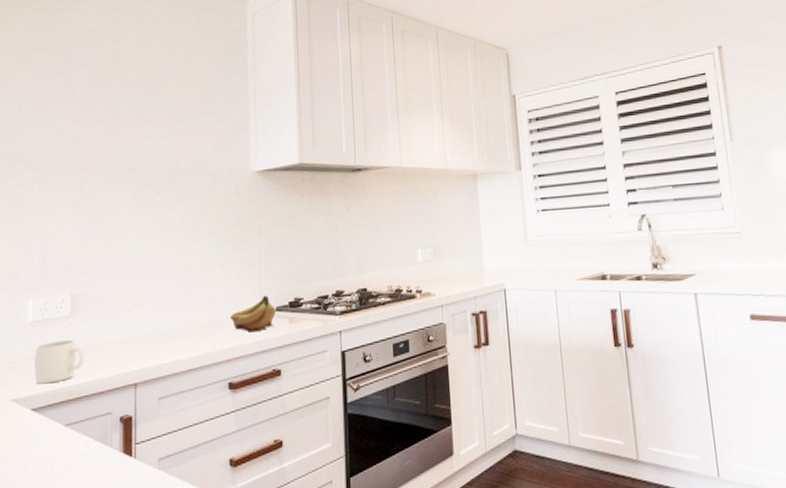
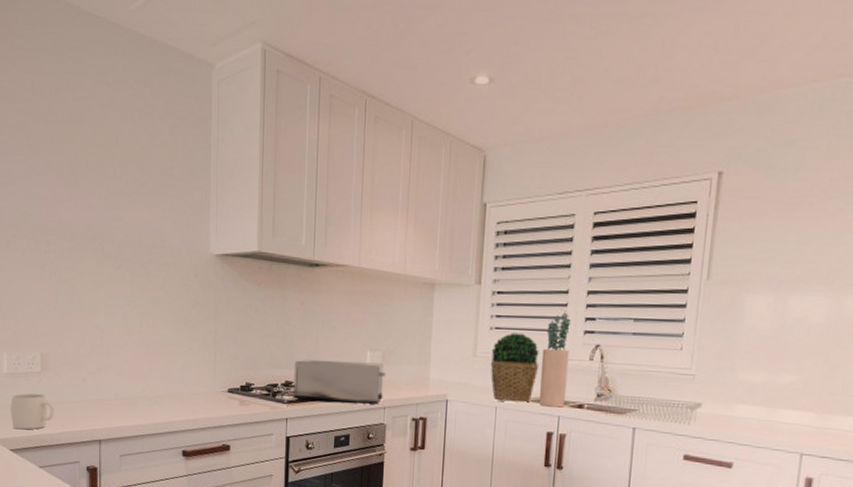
fruit: present [229,295,276,333] -> none [185,376,228,409]
toaster: none [344,259,439,309] -> present [293,359,386,404]
potted plant: none [541,212,591,285] -> present [490,333,539,403]
vase: none [591,186,623,283] -> present [539,311,571,408]
dish rack: none [650,258,756,285] -> present [594,394,703,425]

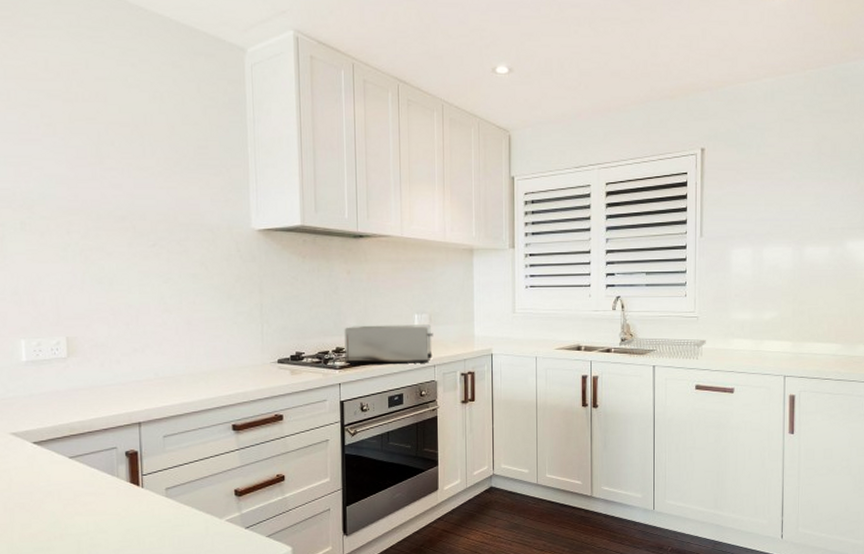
mug: present [11,393,55,430] -> none [32,381,86,420]
potted plant: present [490,333,539,403] -> none [528,290,570,353]
vase: present [539,311,571,408] -> none [572,268,595,353]

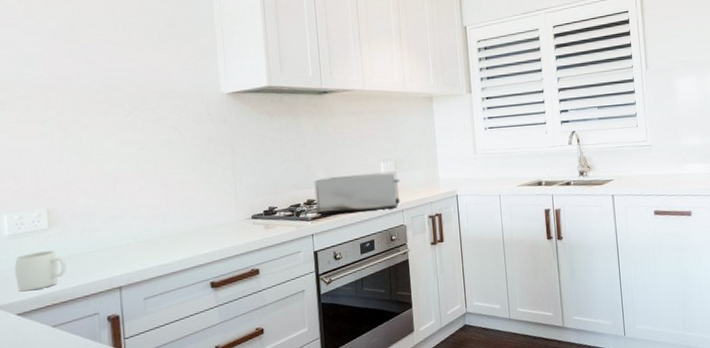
mug: none [32,381,86,420] -> present [14,251,67,292]
dish rack: present [619,338,706,360] -> none [578,166,661,188]

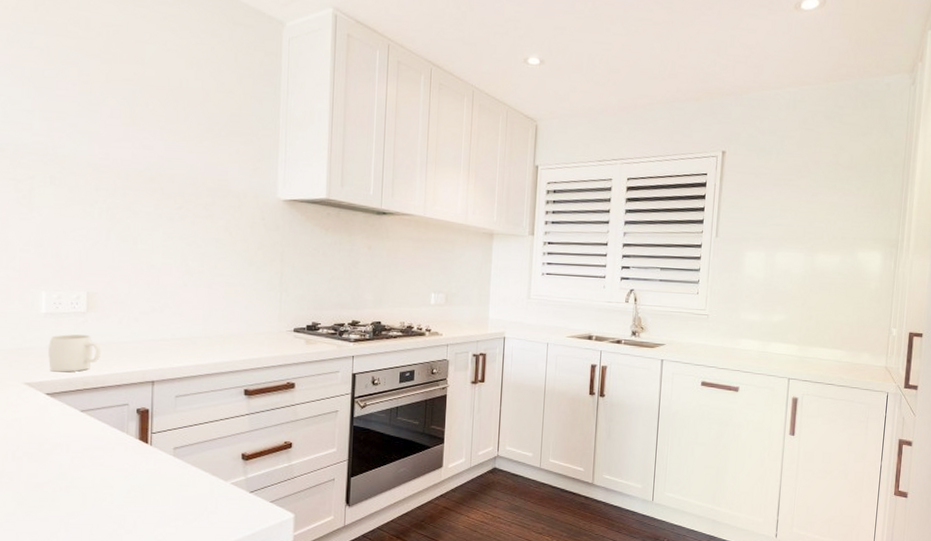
toaster: present [314,171,400,215] -> none [360,300,449,342]

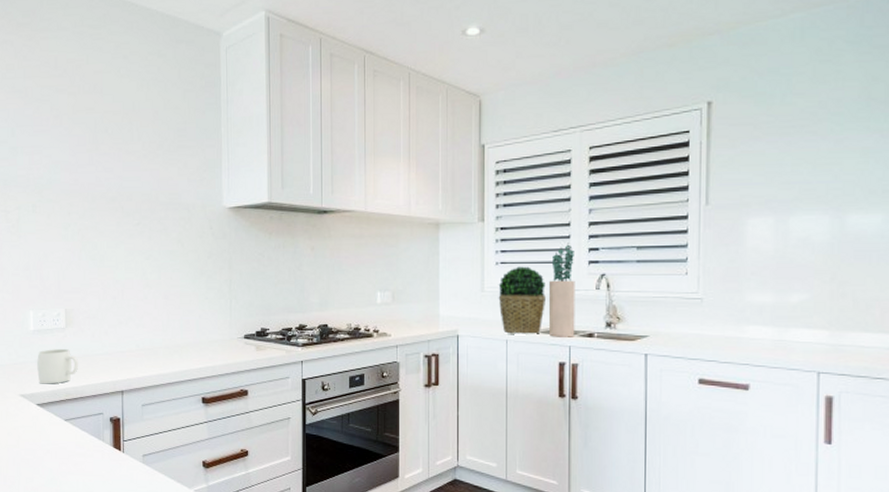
potted plant: none [542,278,584,339] -> present [498,266,545,335]
vase: none [584,260,609,343] -> present [548,243,575,337]

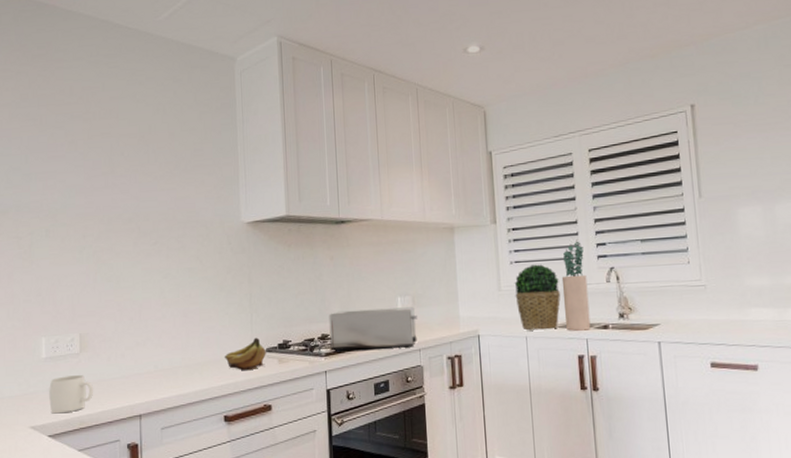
fruit: none [203,323,244,356] -> present [224,337,266,371]
toaster: none [307,302,396,343] -> present [329,307,417,351]

